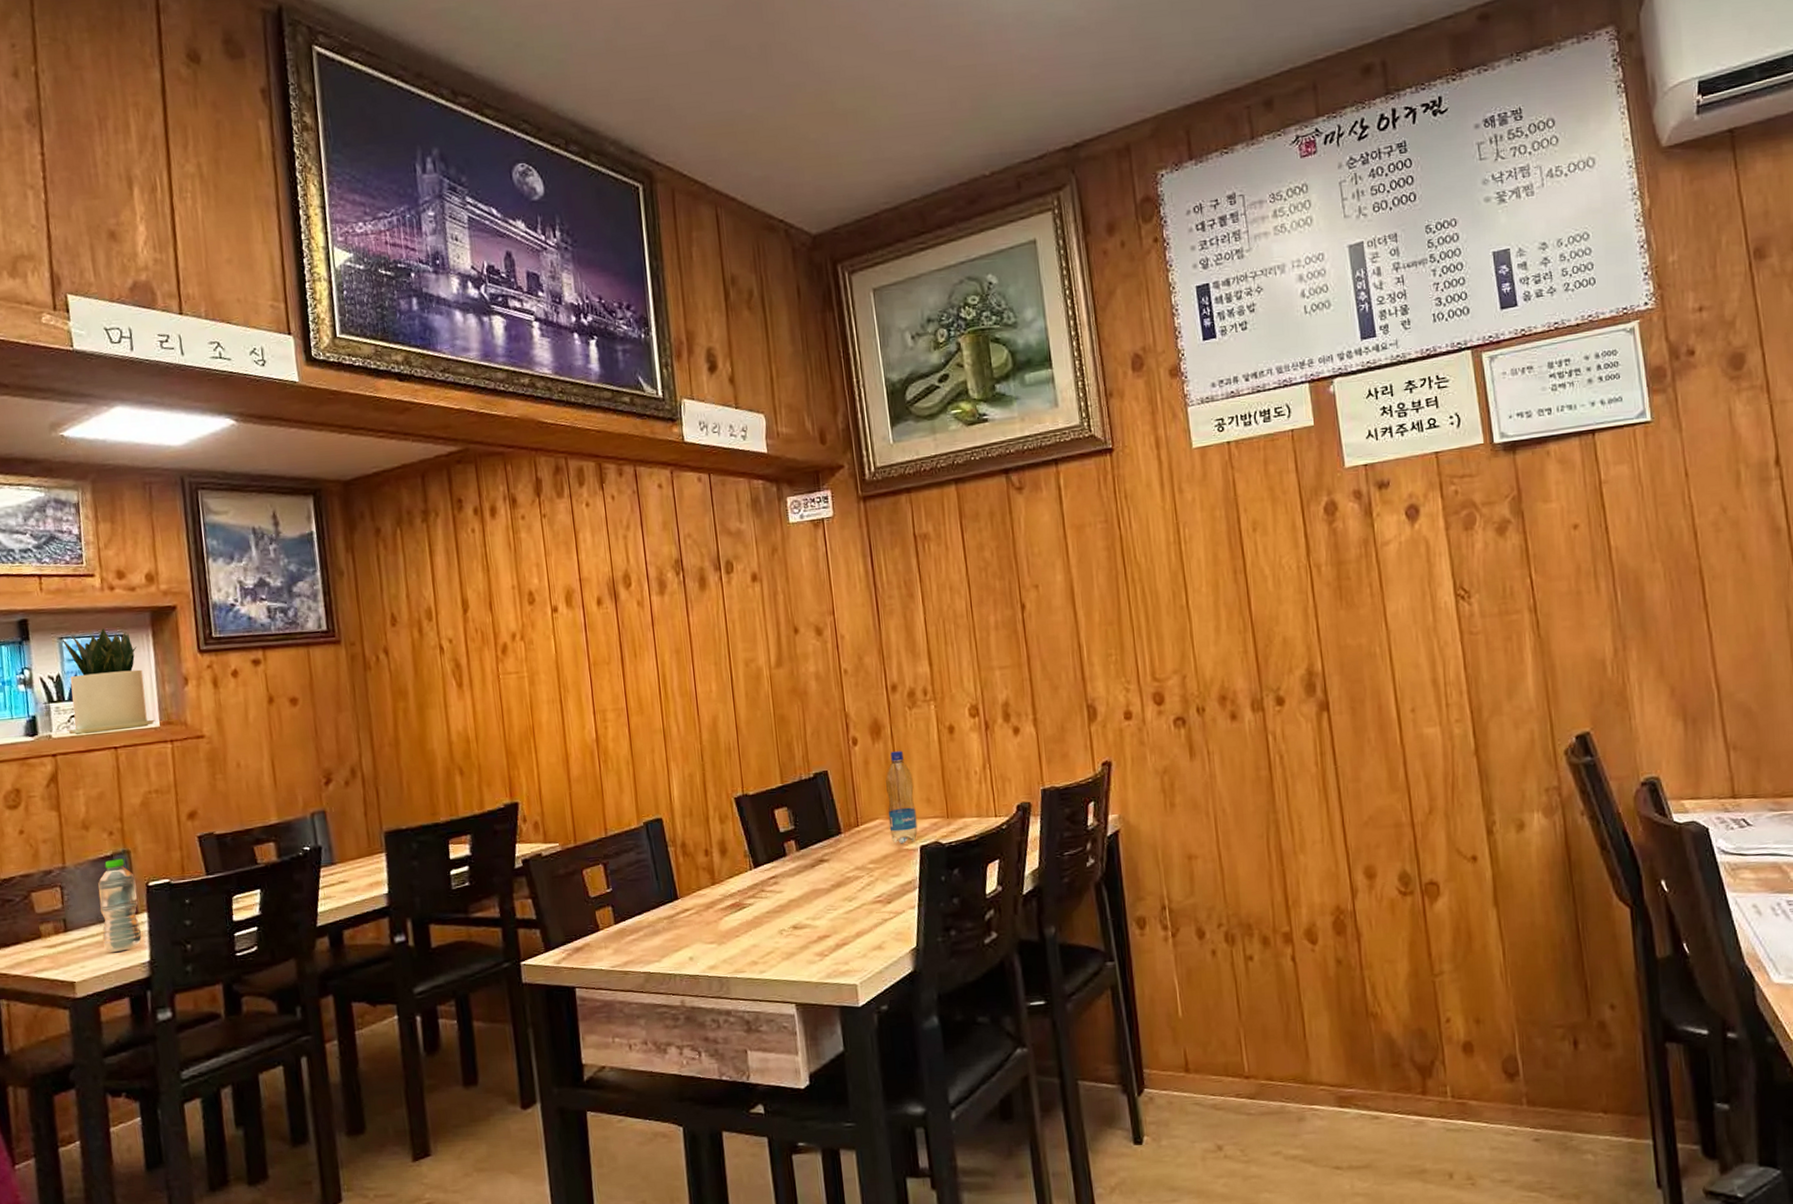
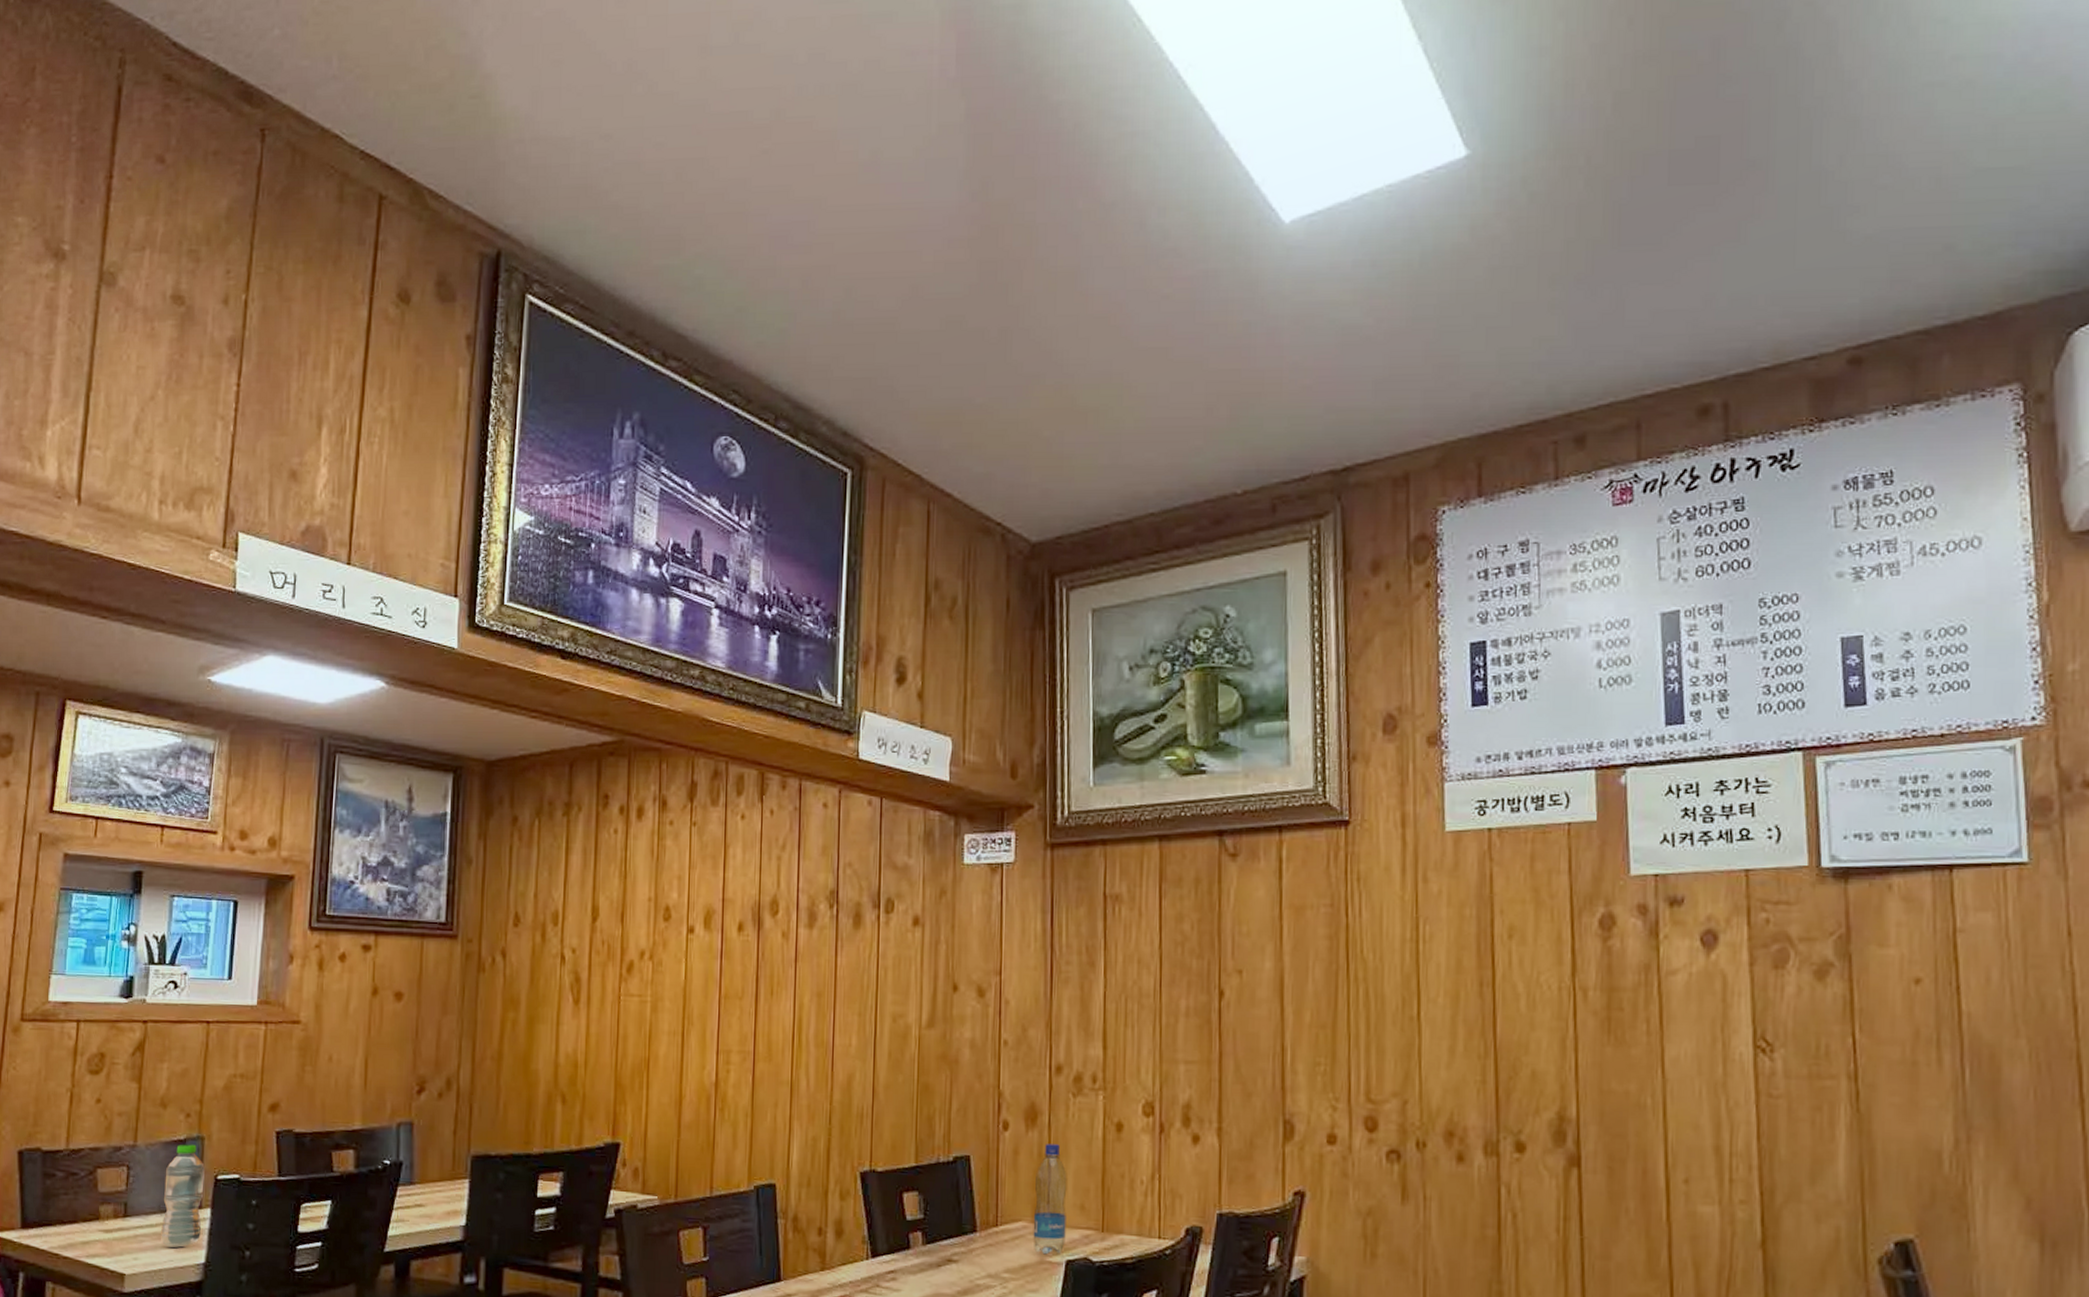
planter: present [61,629,156,735] -> none [162,891,253,1004]

